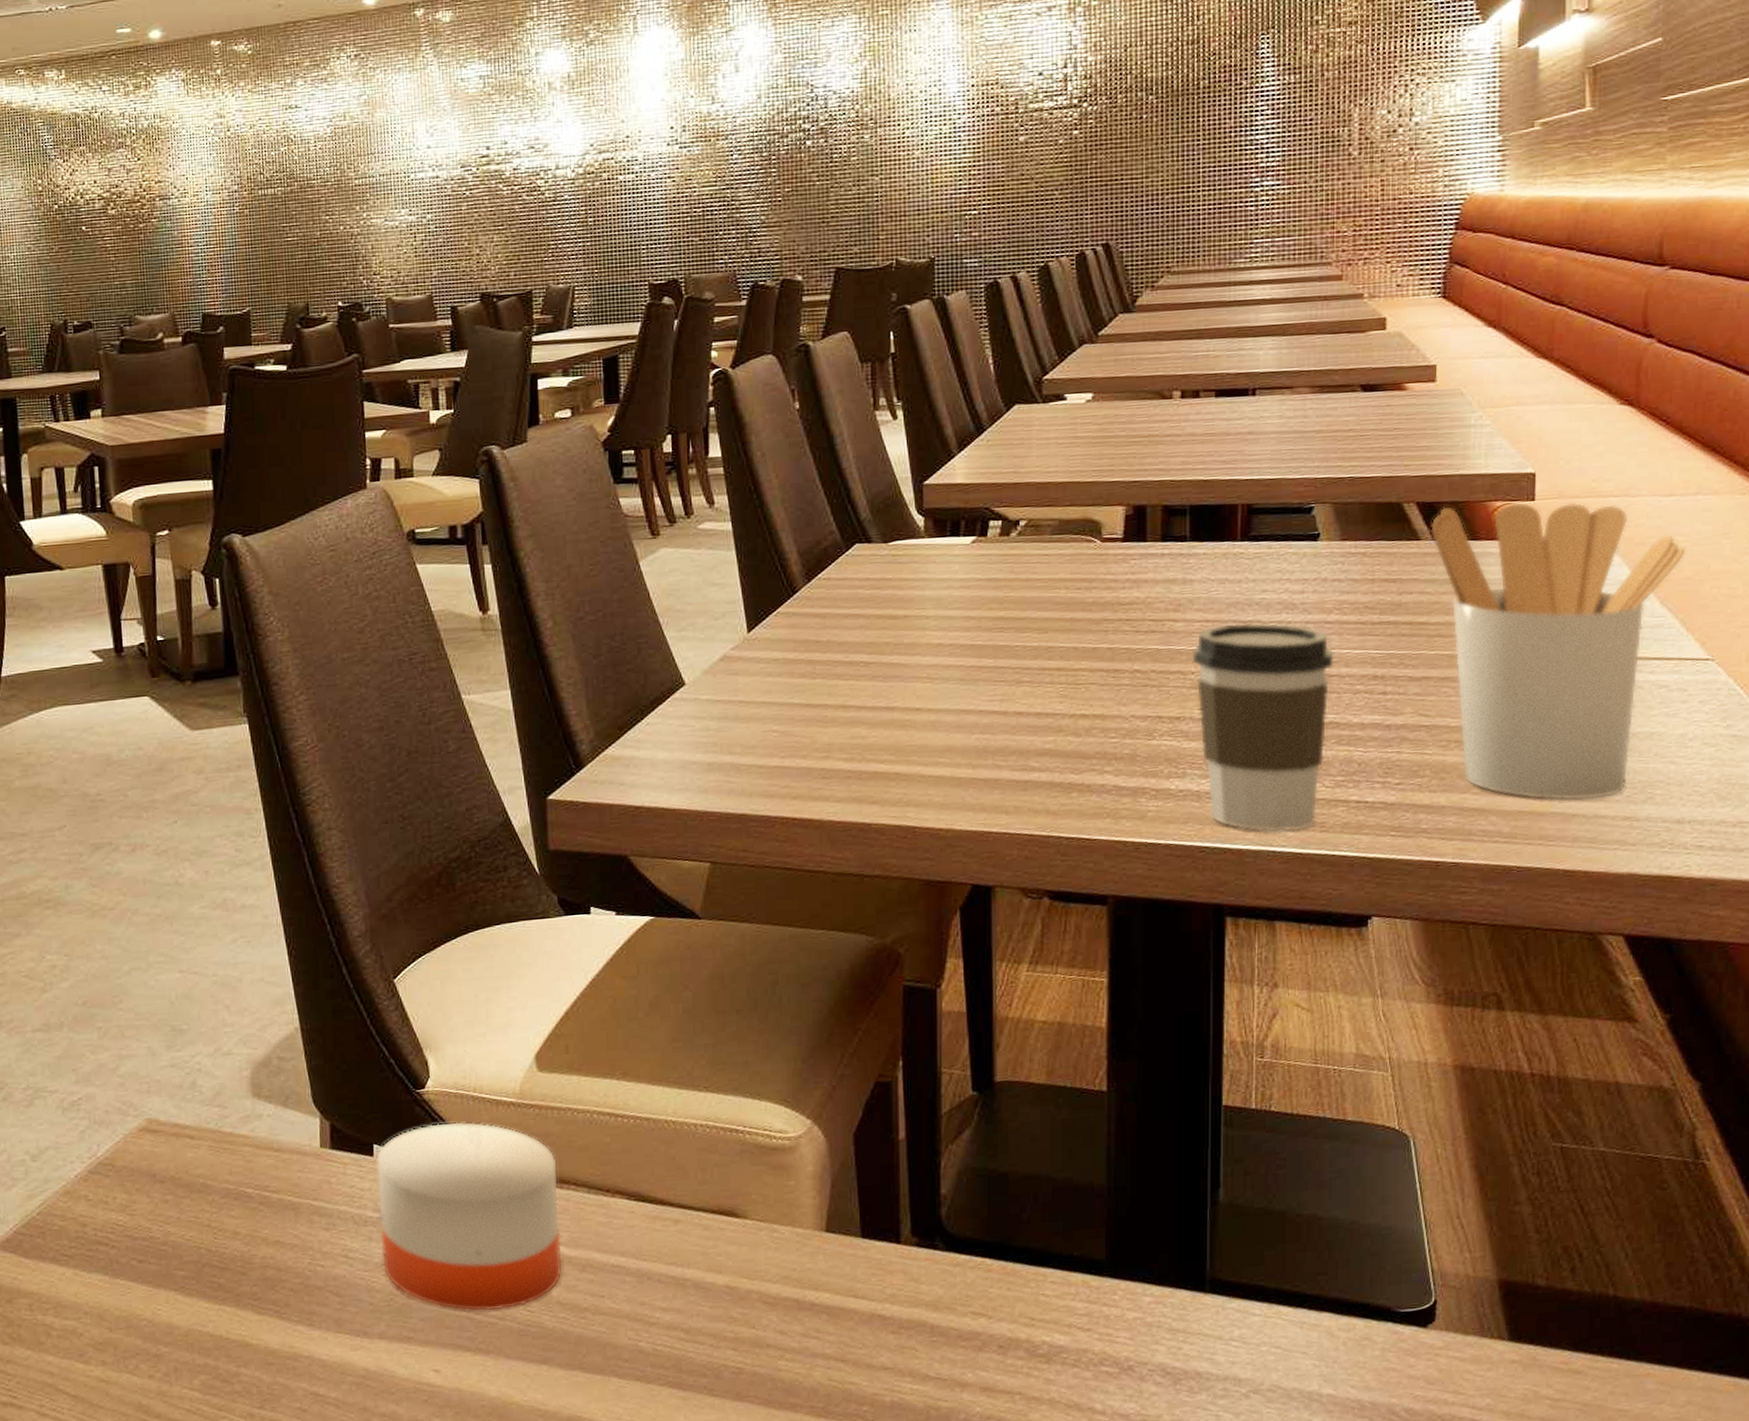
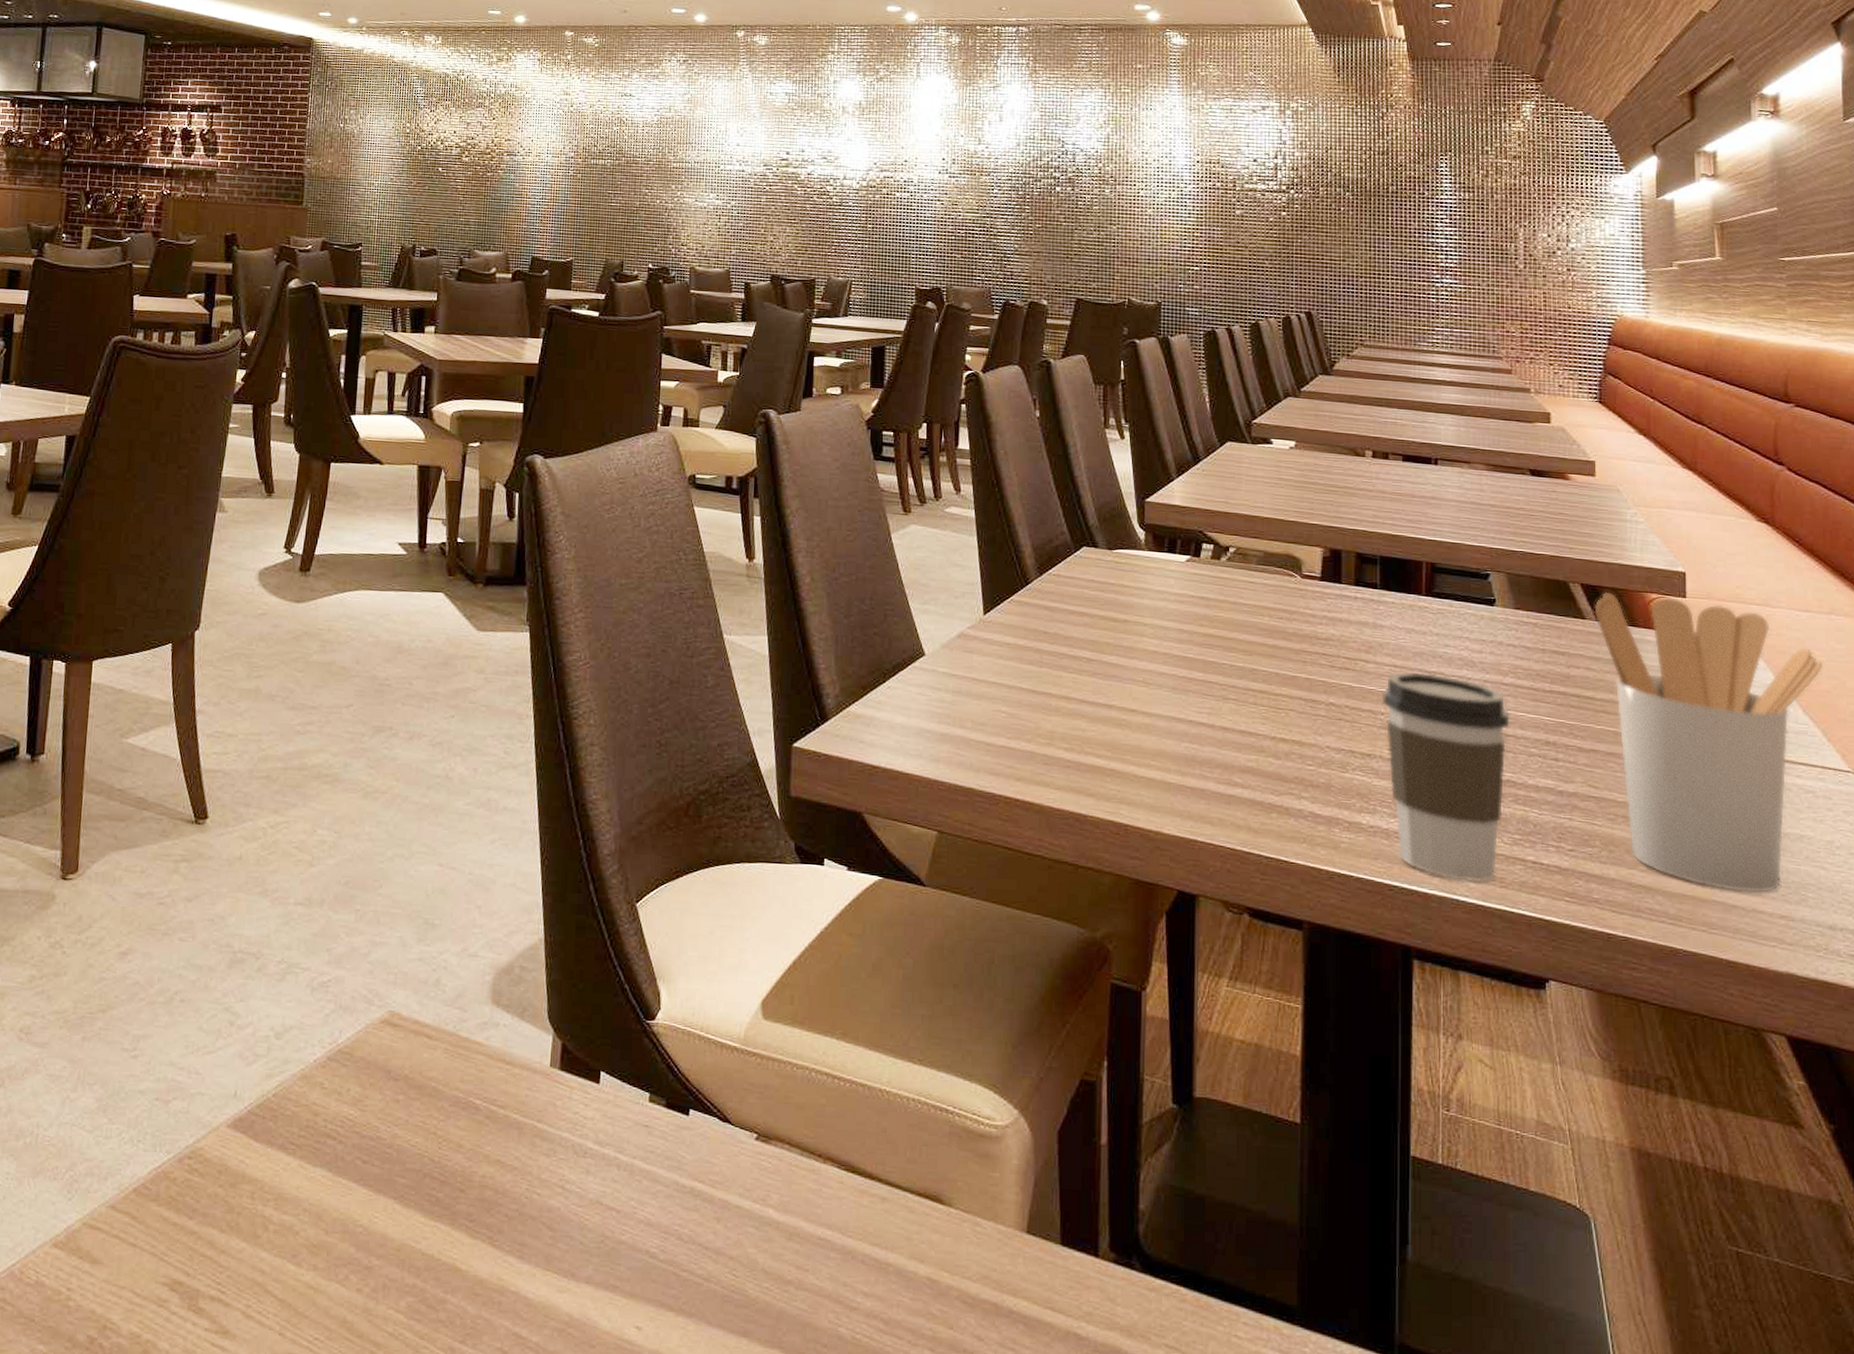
candle: present [376,1050,562,1311] -> none [596,985,772,1270]

